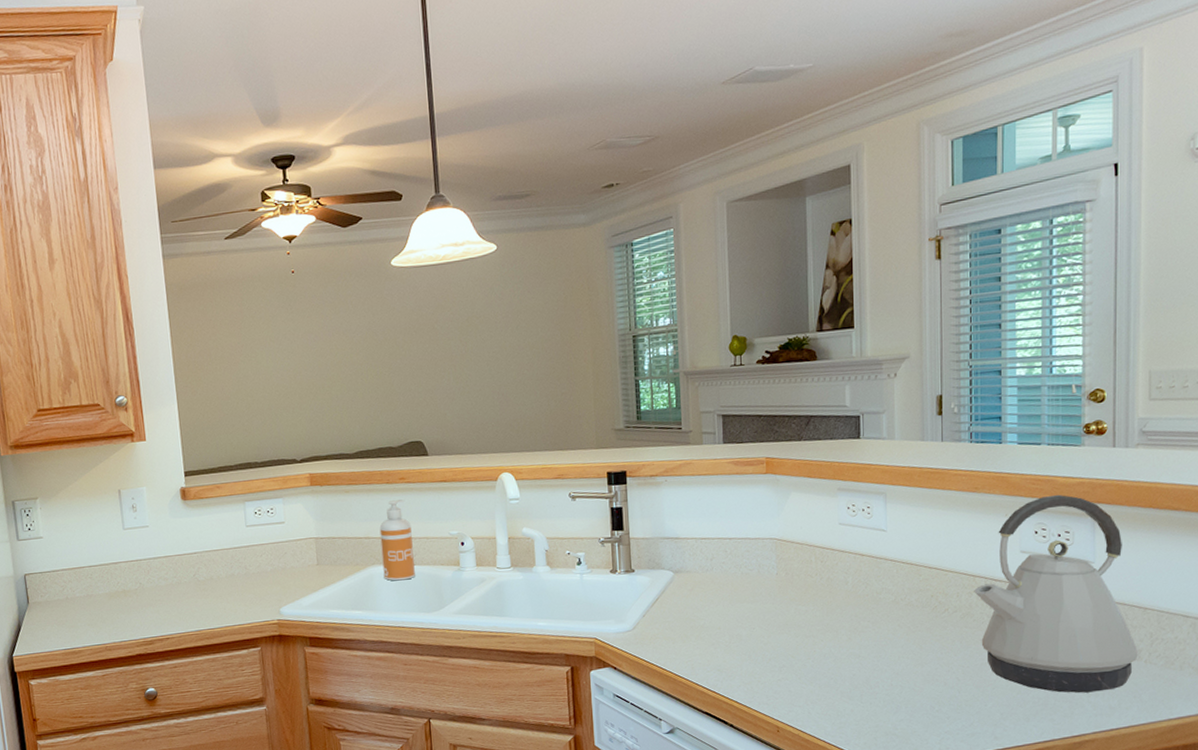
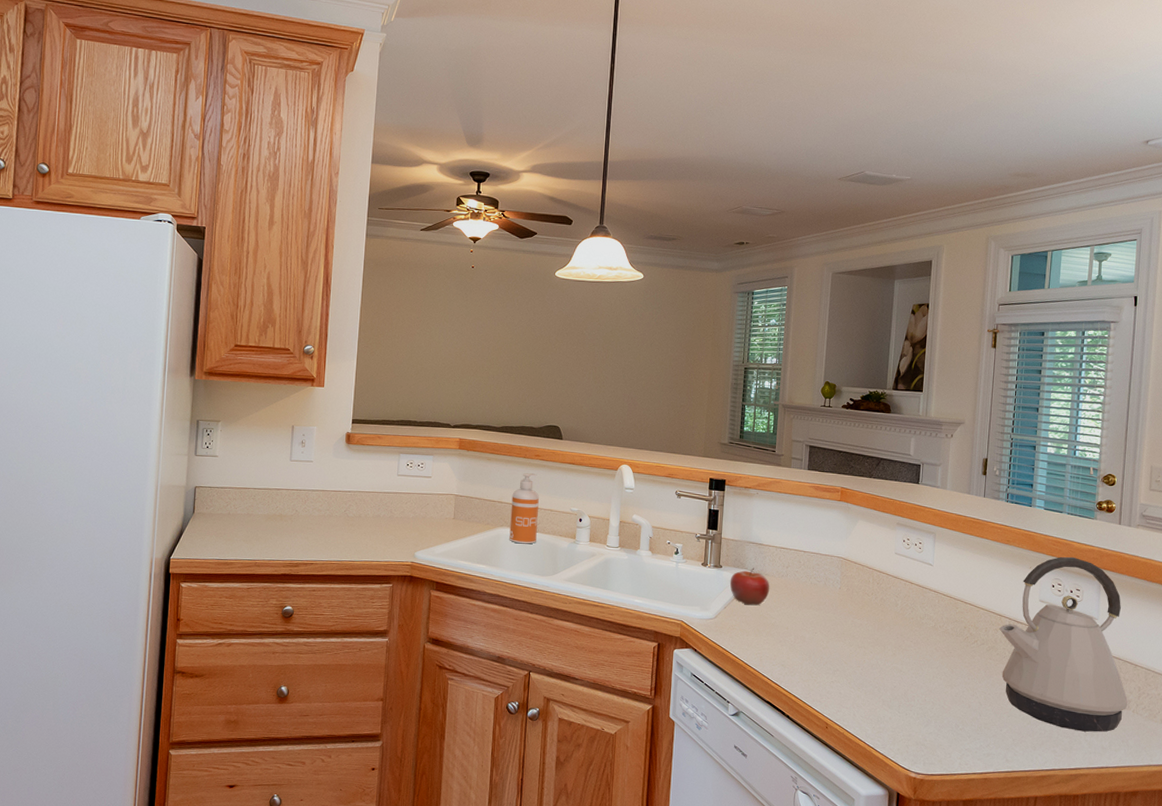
fruit: none [645,566,694,610] -> present [729,568,770,605]

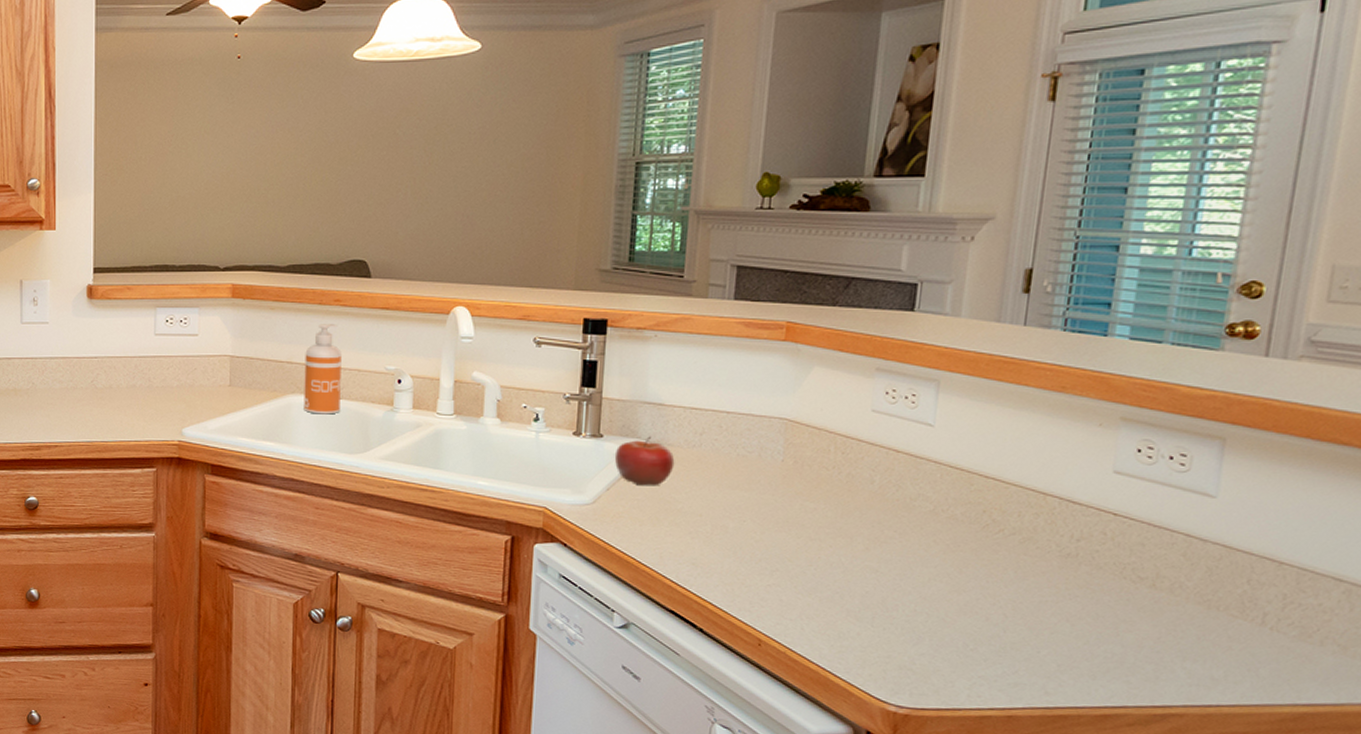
kettle: present [999,556,1128,732] -> none [1042,407,1263,657]

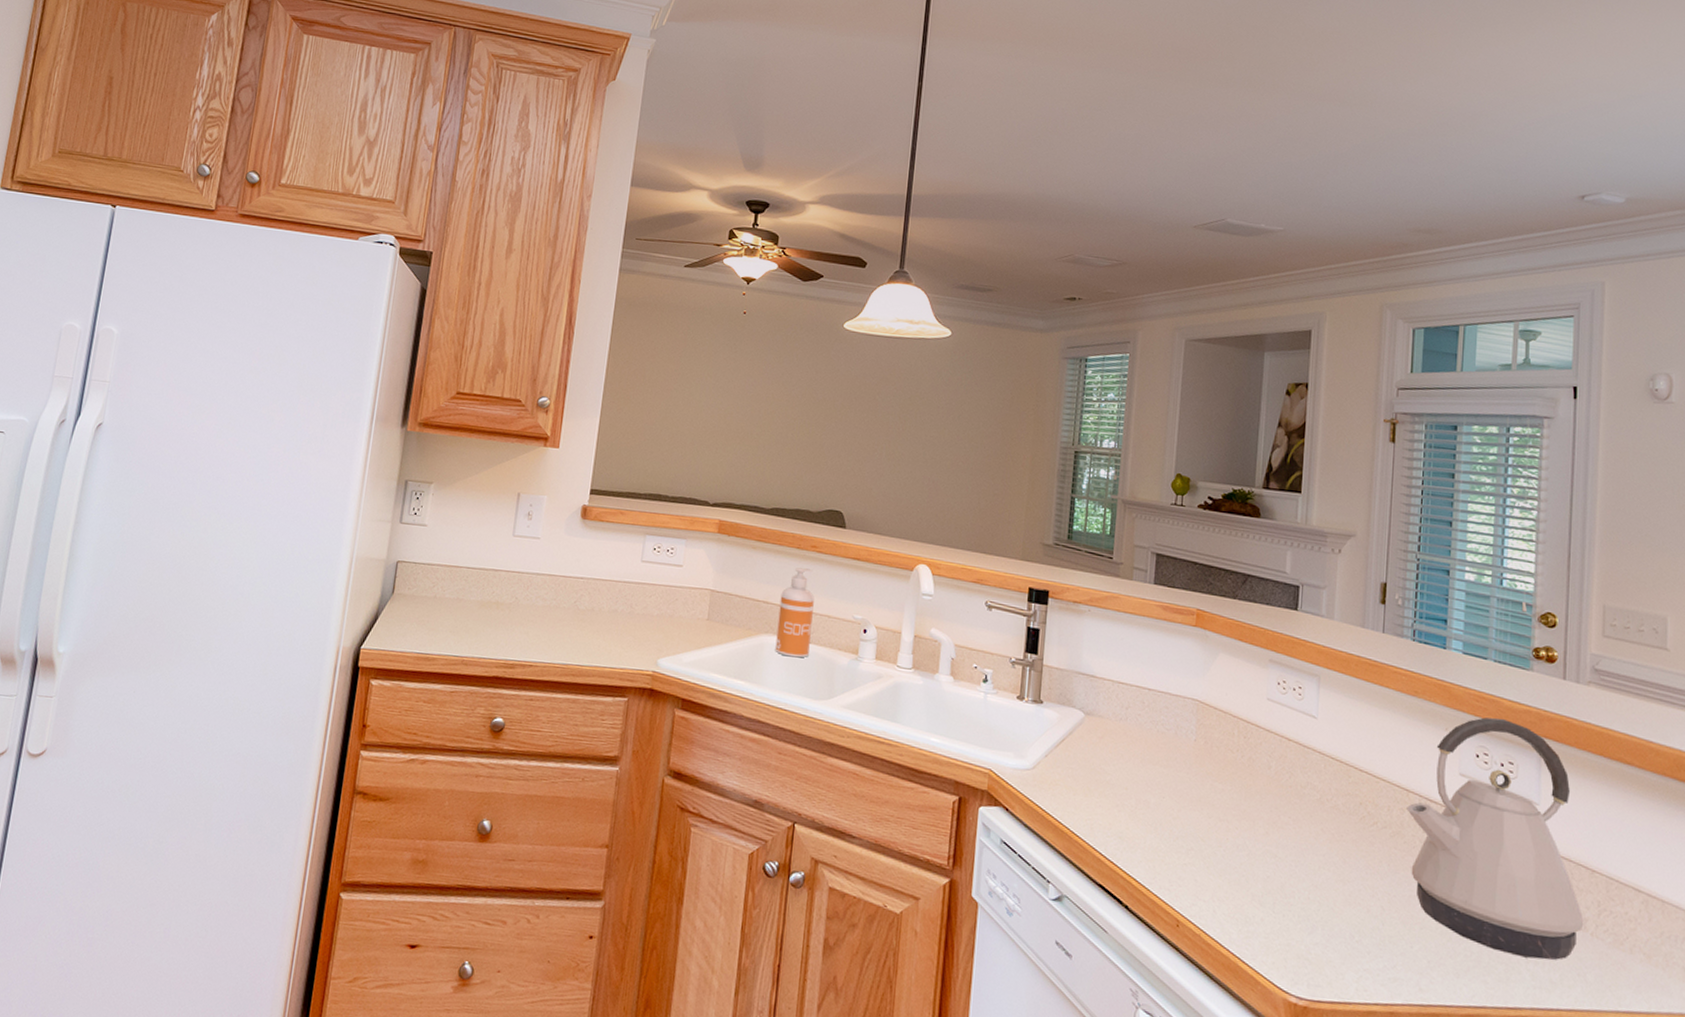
fruit: present [614,436,675,486] -> none [1052,706,1105,755]
kettle: none [1042,407,1263,657] -> present [1407,717,1584,960]

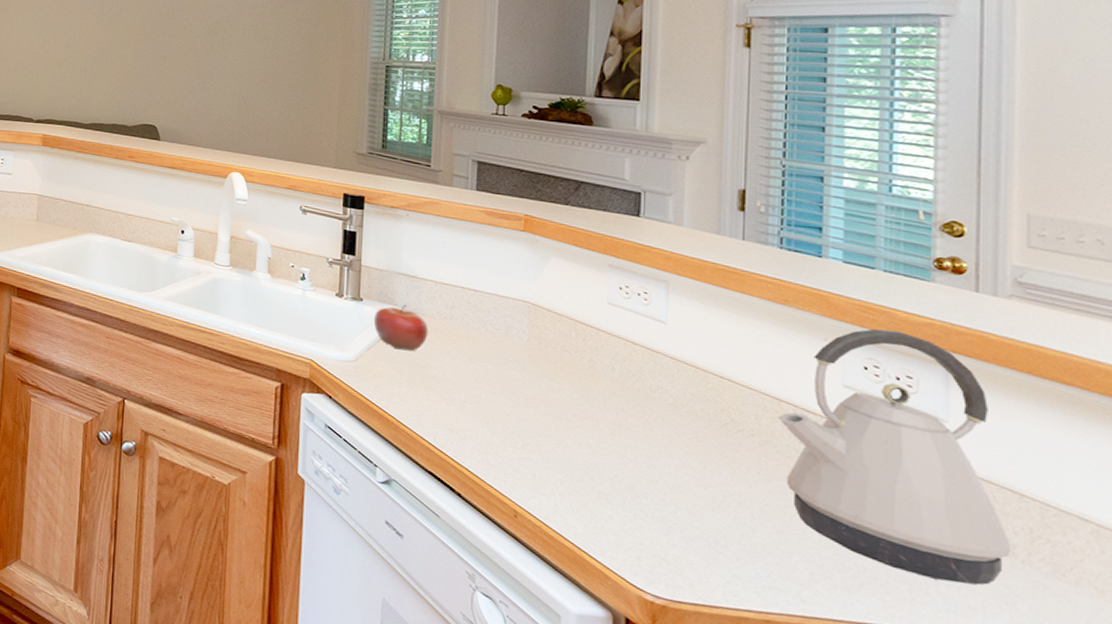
soap dispenser: present [775,567,815,658] -> none [99,175,133,255]
fruit: none [1052,706,1105,755] -> present [373,304,429,351]

